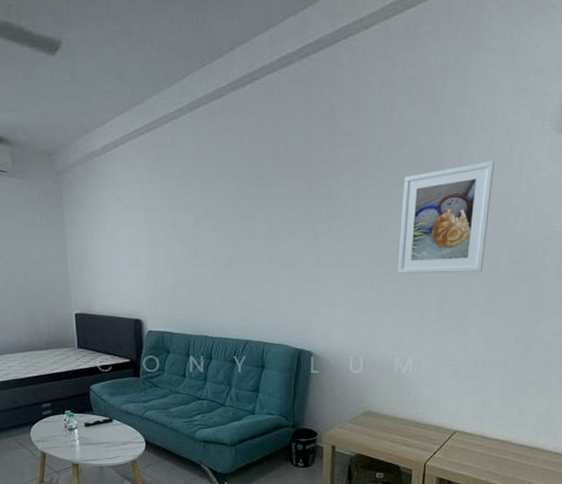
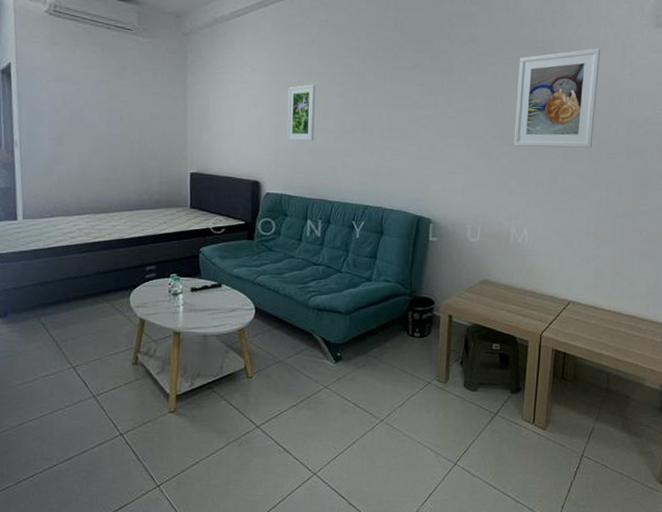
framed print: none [163,218,192,278] -> present [287,84,316,141]

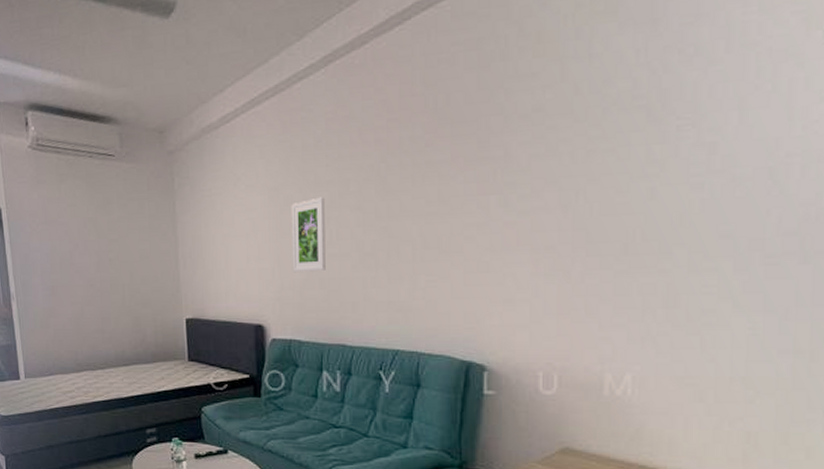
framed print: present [513,48,600,148] -> none [605,94,749,257]

